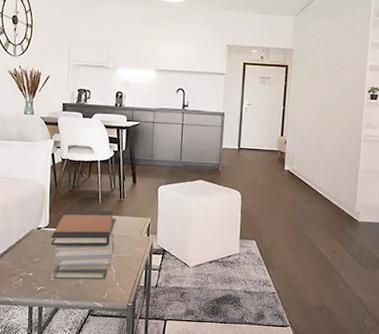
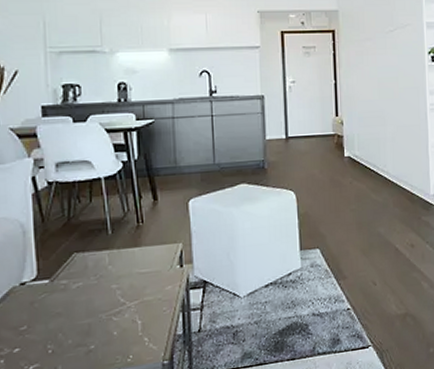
book stack: present [50,210,116,280] -> none [42,241,137,350]

